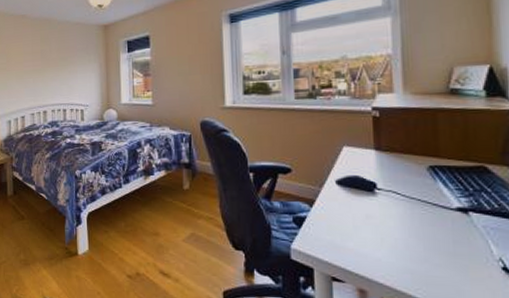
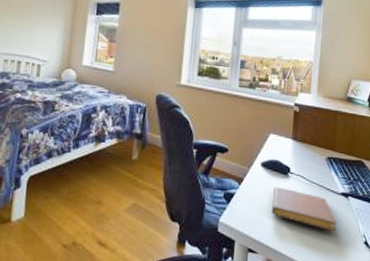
notebook: none [356,206,455,255] -> present [271,187,337,231]

